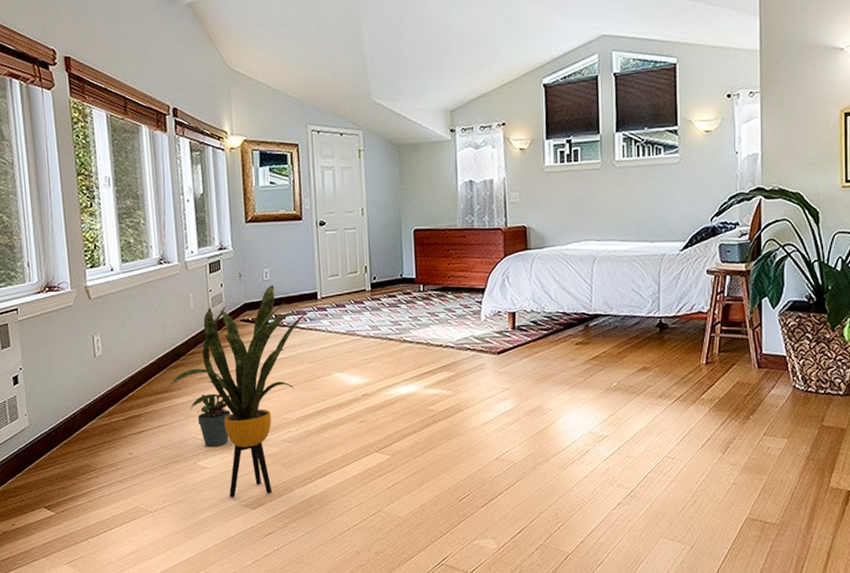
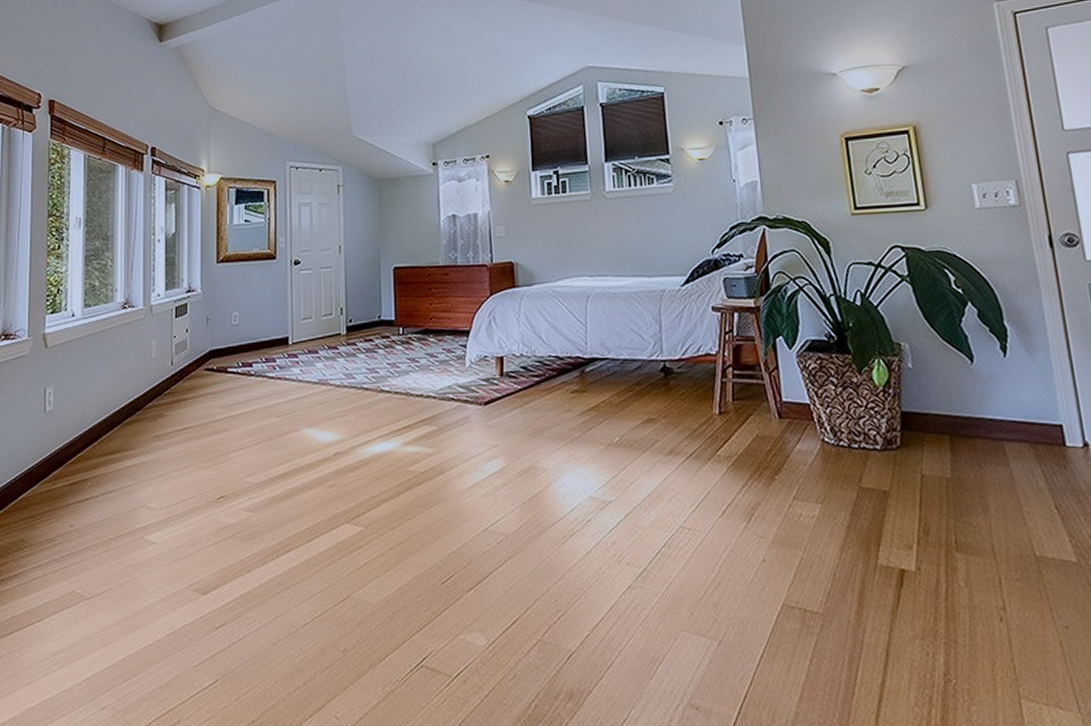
house plant: present [168,285,316,498] -> none [121,329,286,580]
potted plant: present [197,387,231,447] -> none [149,446,188,517]

